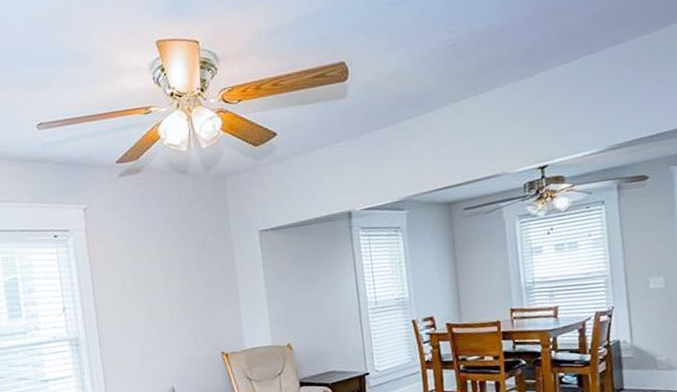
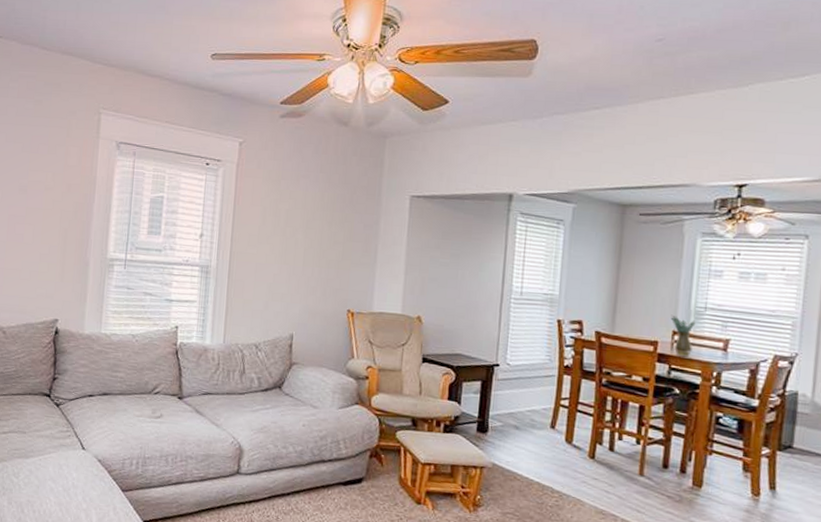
vase: none [506,294,529,331] -> present [670,314,696,357]

